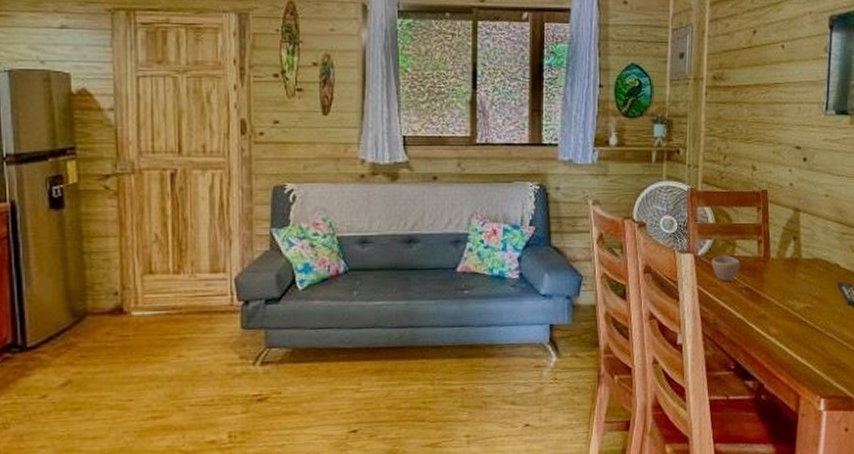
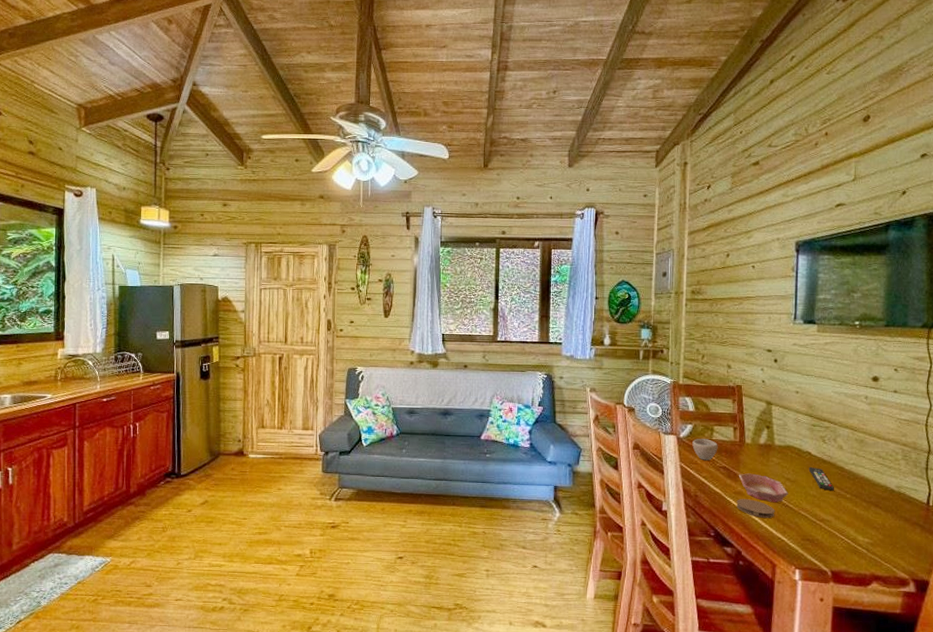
coaster: none [759,323,801,344] -> present [736,499,775,518]
bowl: none [763,293,815,326] -> present [739,473,788,503]

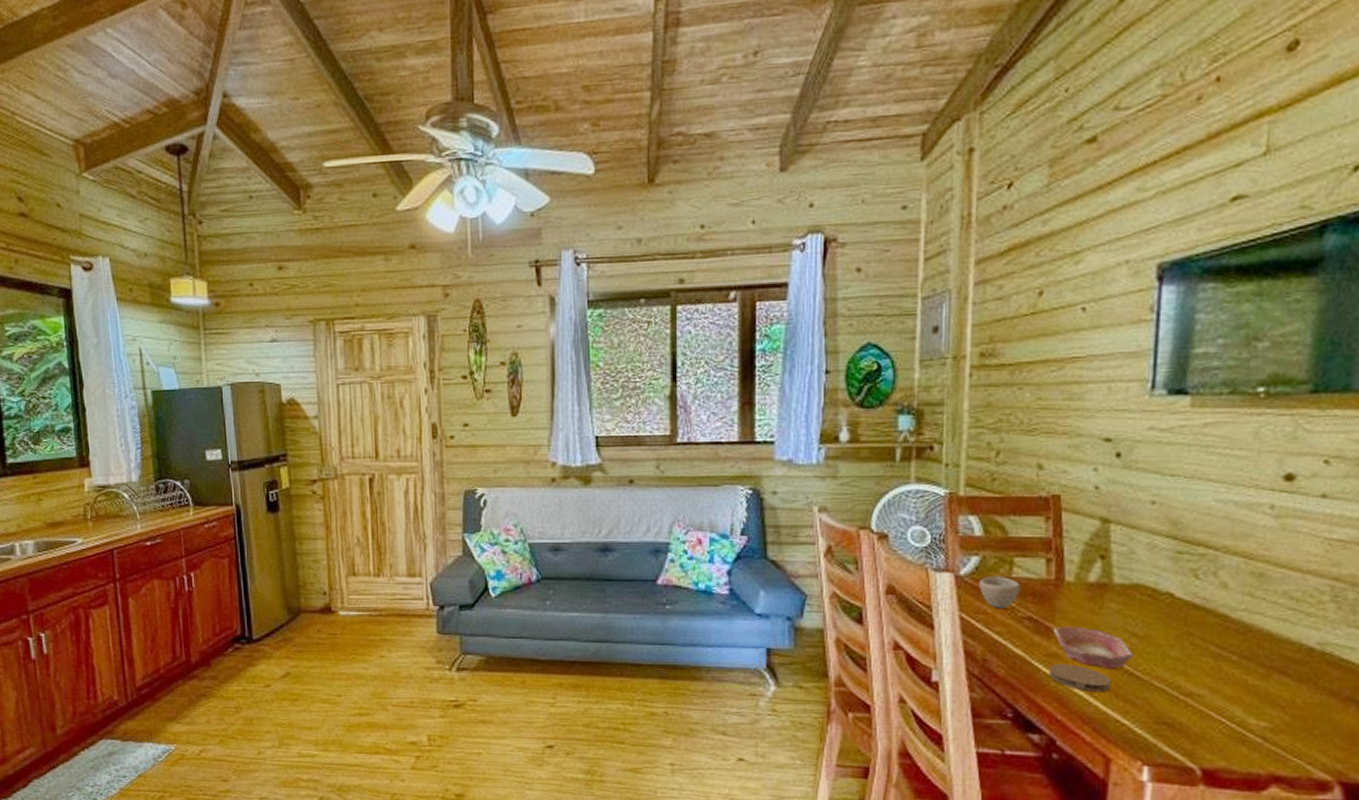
remote control: present [808,466,834,491] -> none [1168,615,1211,651]

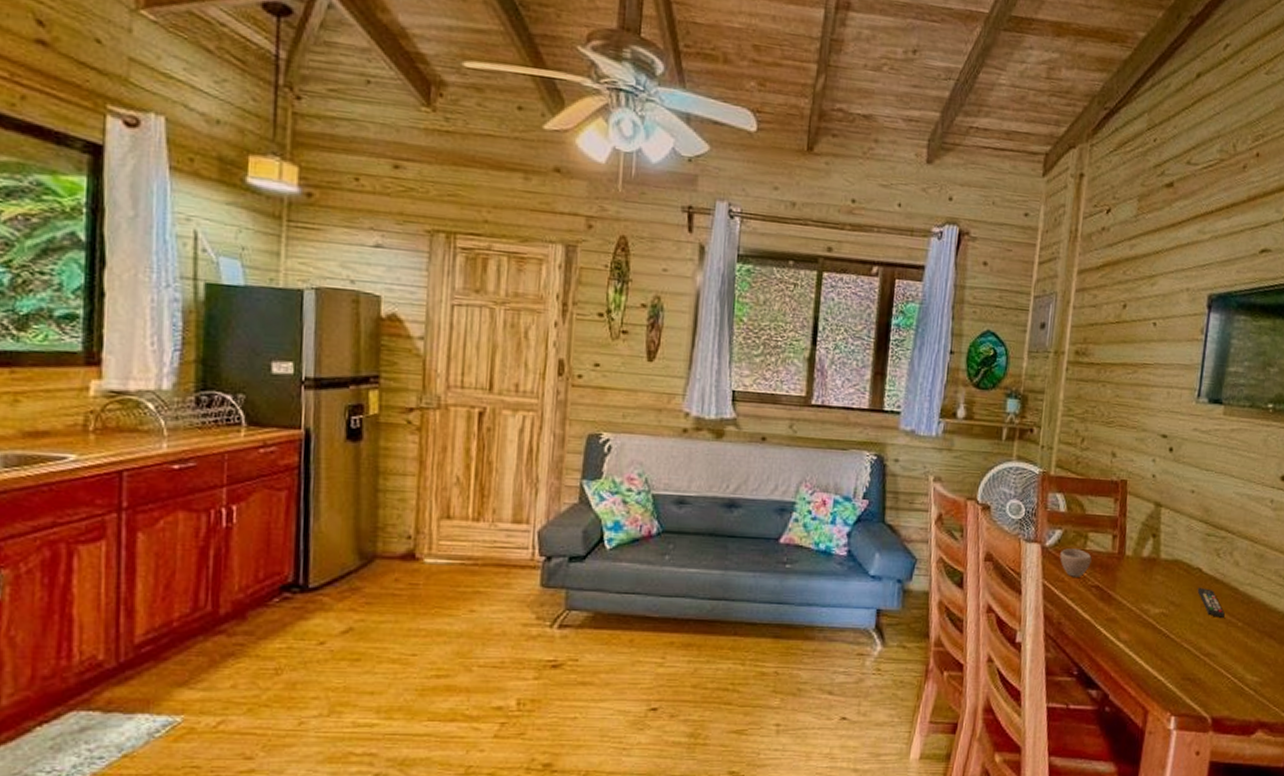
coaster: present [1049,664,1112,692] -> none [1107,627,1154,652]
bowl: present [1054,626,1134,670] -> none [1114,594,1171,633]
remote control: none [1168,615,1211,651] -> present [1197,587,1225,618]

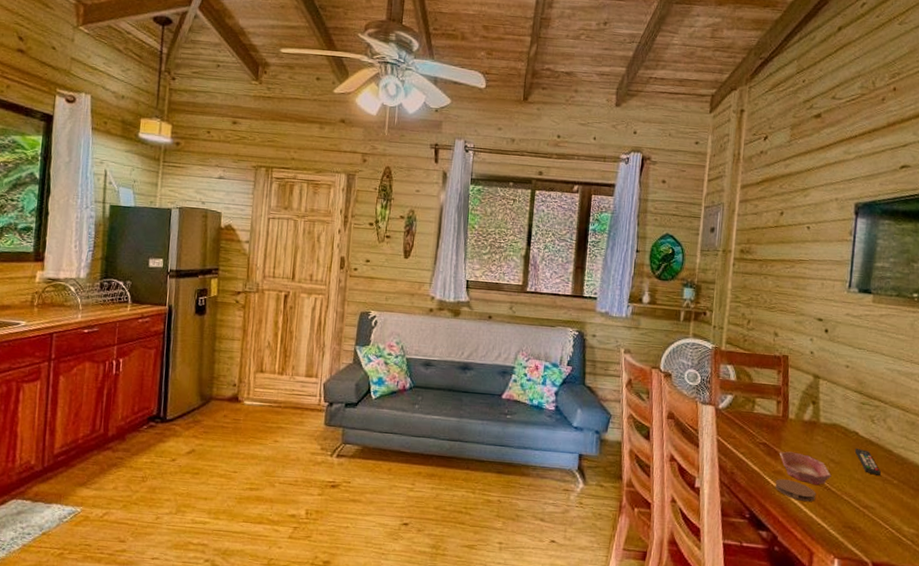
cup: present [1060,548,1092,577] -> none [731,411,759,435]
coaster: none [1107,627,1154,652] -> present [775,479,816,502]
bowl: none [1114,594,1171,633] -> present [780,451,832,485]

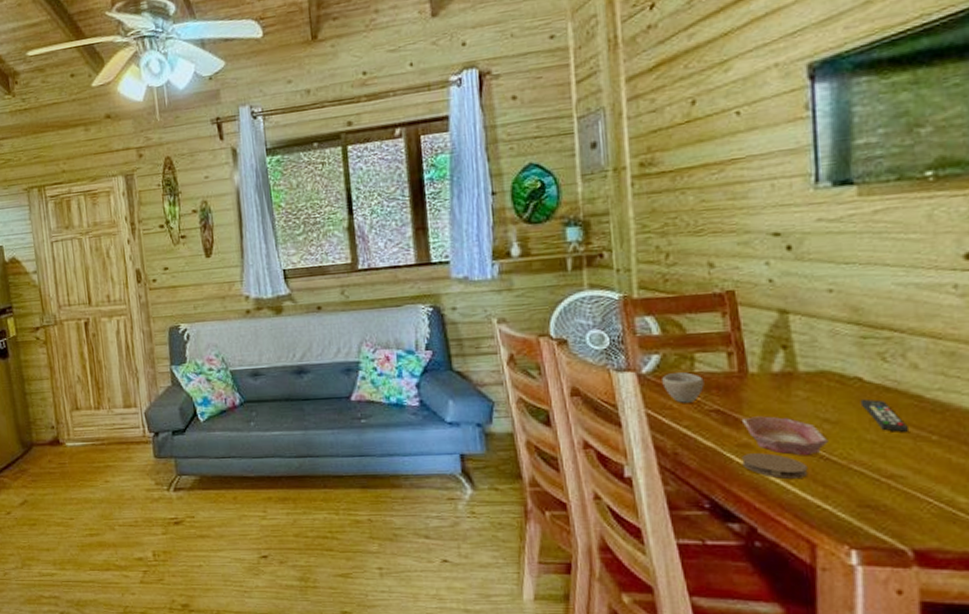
cup: none [731,411,759,435] -> present [662,372,704,403]

